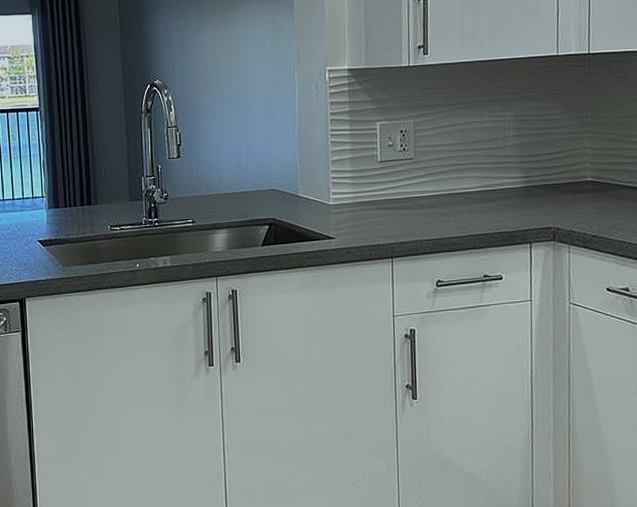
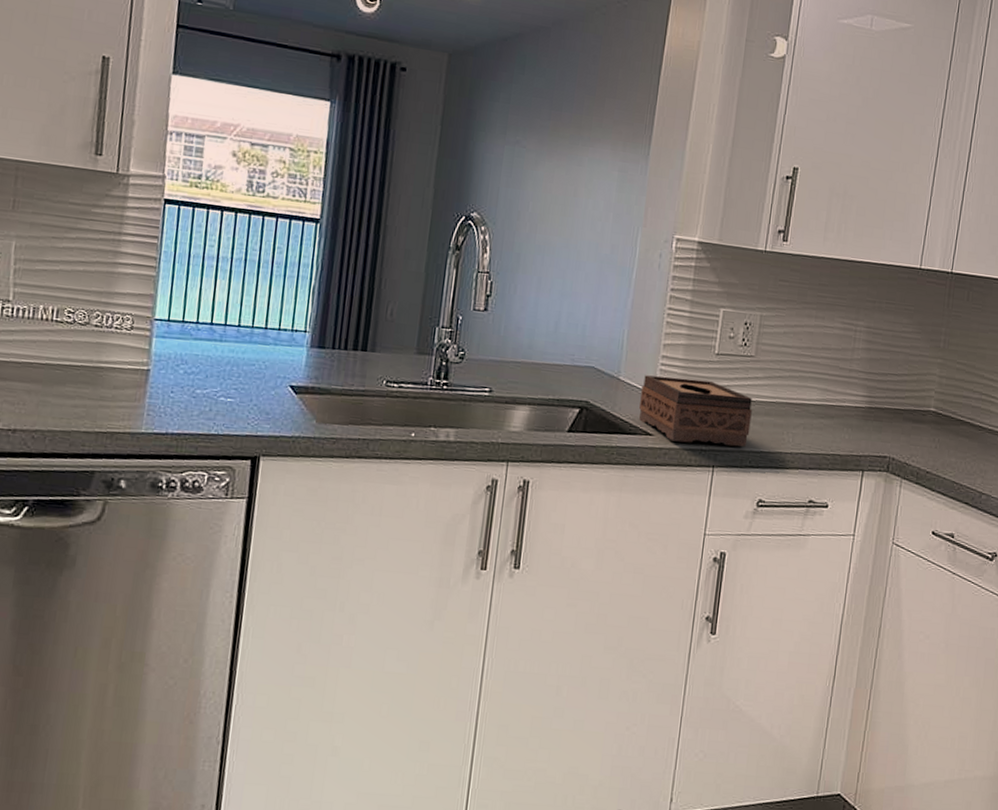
tissue box: none [319,186,420,241] -> present [639,375,752,447]

